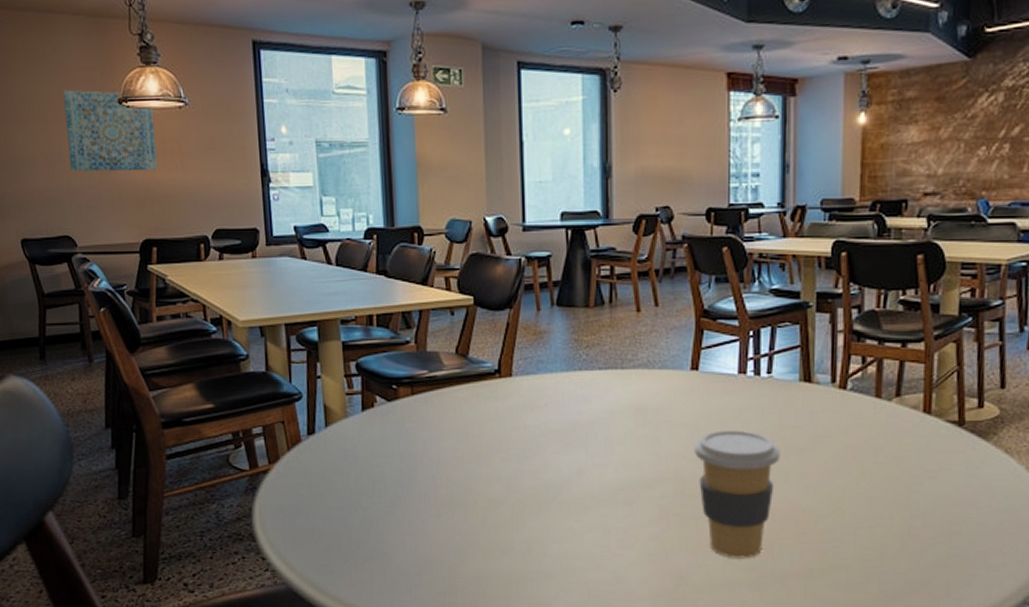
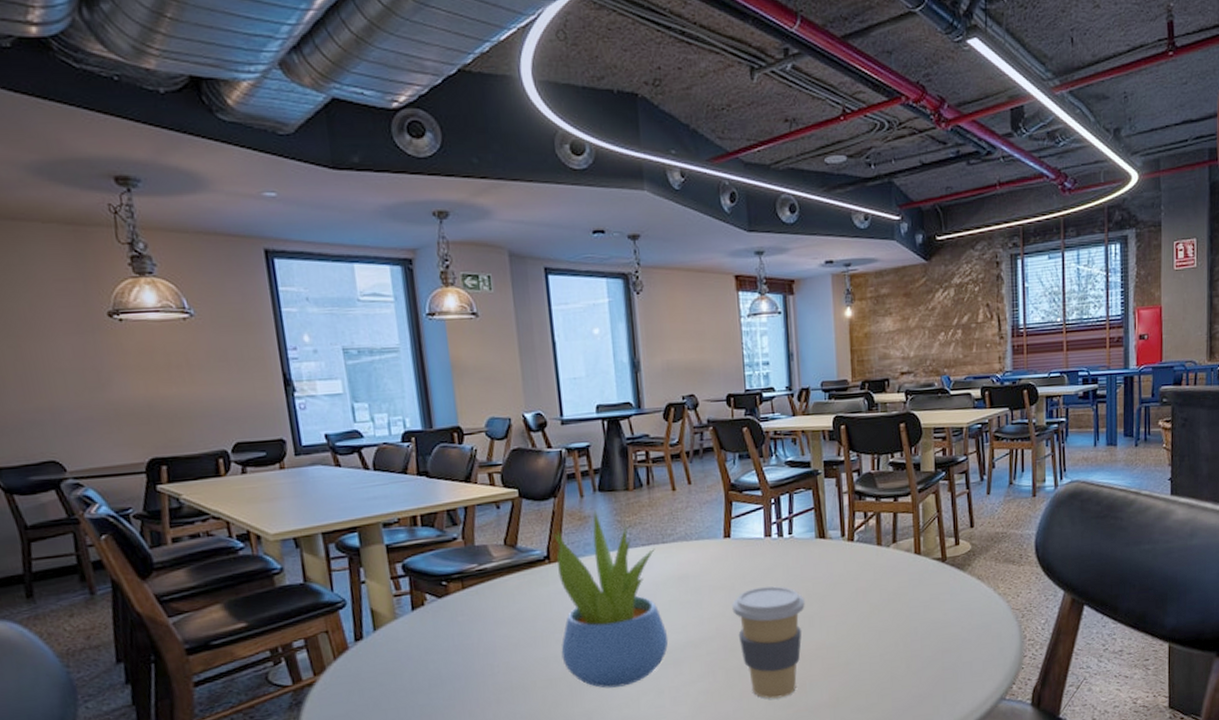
wall art: present [62,89,158,171] -> none [36,303,162,391]
succulent plant: none [505,326,620,519] -> present [553,510,669,688]

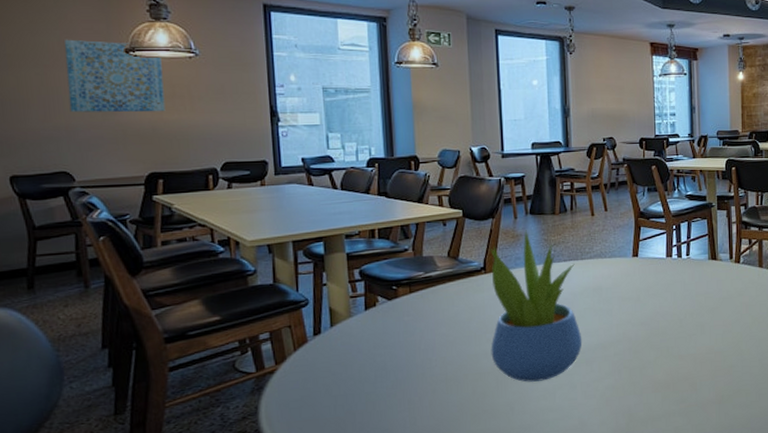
wall art: none [36,303,162,391] -> present [63,39,166,113]
coffee cup: present [732,586,805,699] -> none [637,299,698,395]

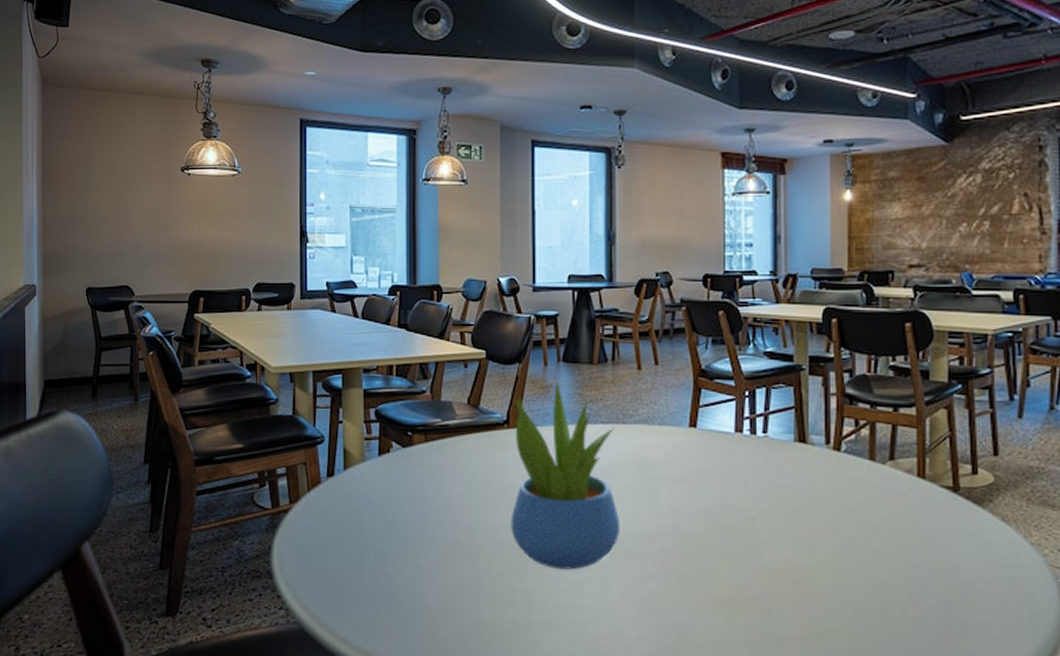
wall art: present [63,39,166,113] -> none [134,158,210,230]

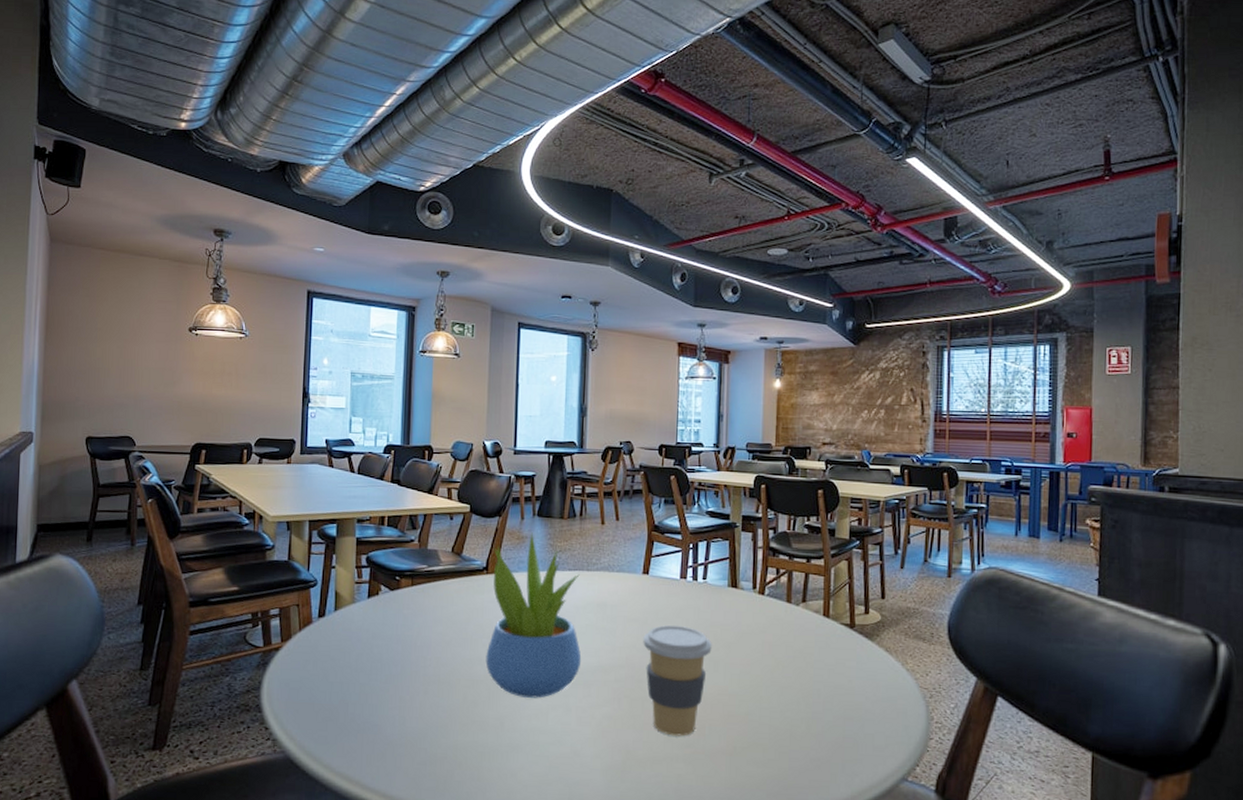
coffee cup: none [693,487,777,619] -> present [643,625,712,737]

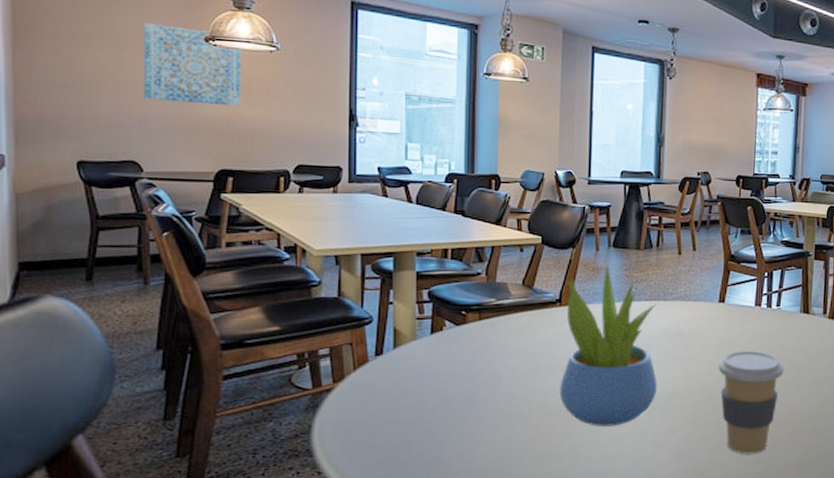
wall art: none [139,317,217,387] -> present [143,22,241,107]

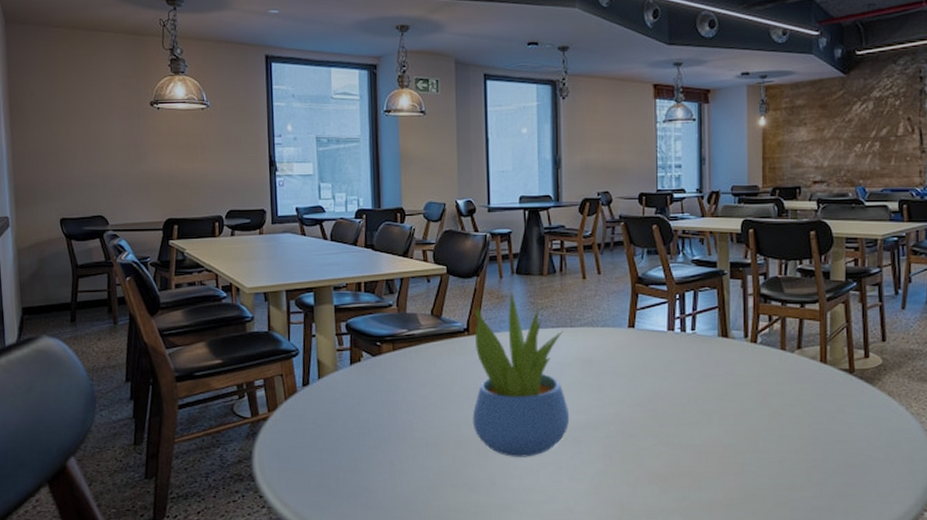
wall art: present [143,22,241,107] -> none [103,94,181,162]
coffee cup: present [718,351,784,454] -> none [632,379,704,490]

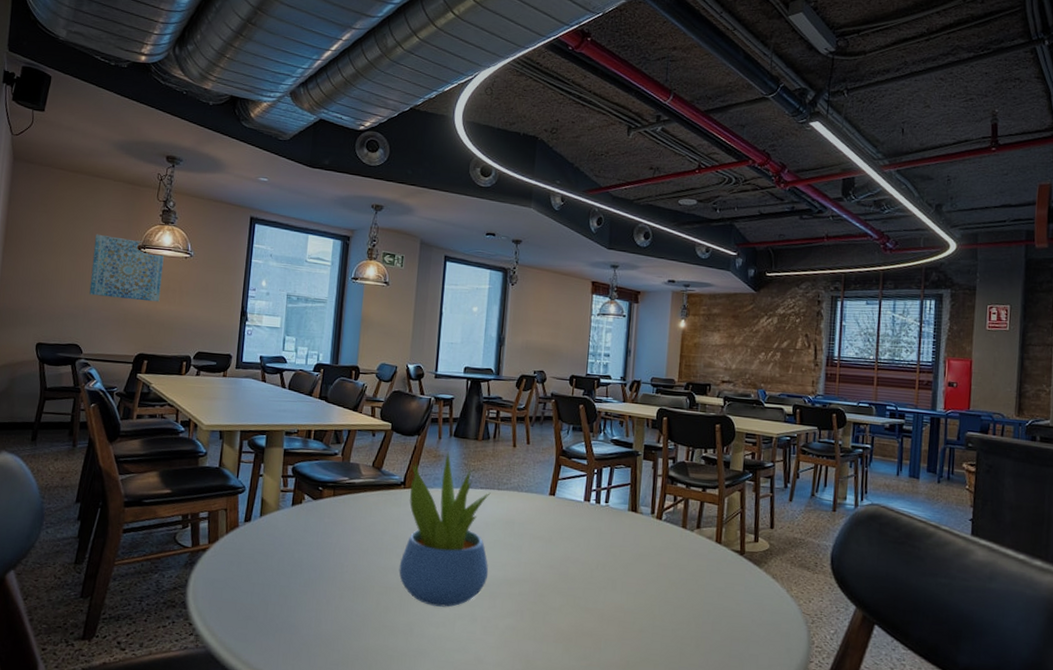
wall art: none [103,94,181,162] -> present [89,234,164,302]

